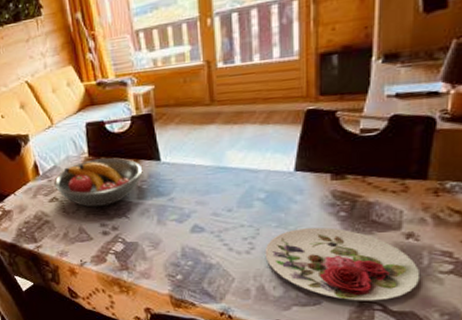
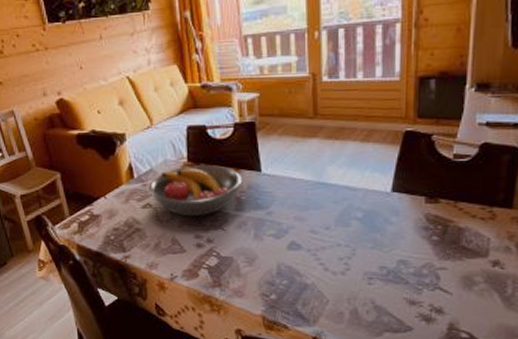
plate: present [265,227,421,301] -> none [359,251,505,329]

